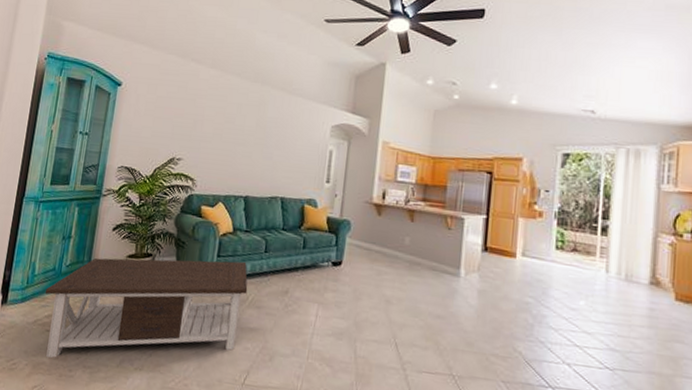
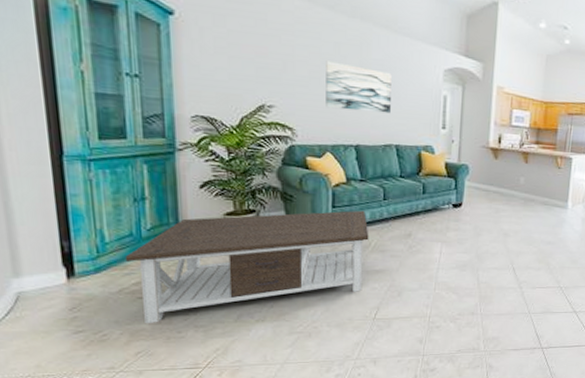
wall art: none [223,119,283,167] -> present [326,61,392,114]

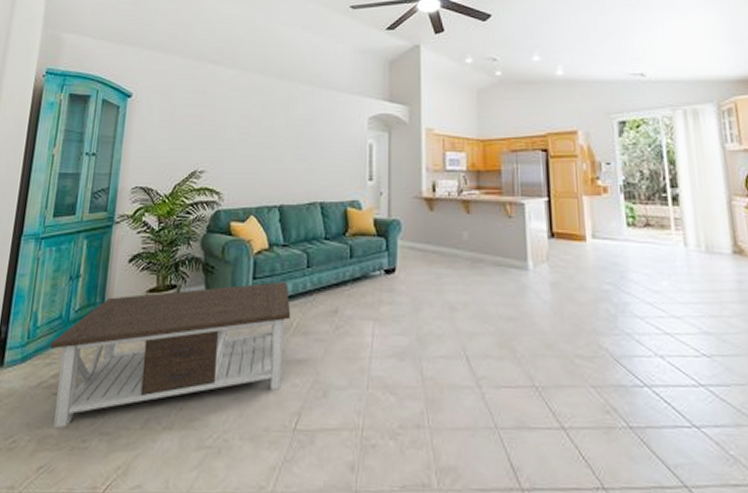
wall art: present [326,61,392,114] -> none [252,122,316,169]

